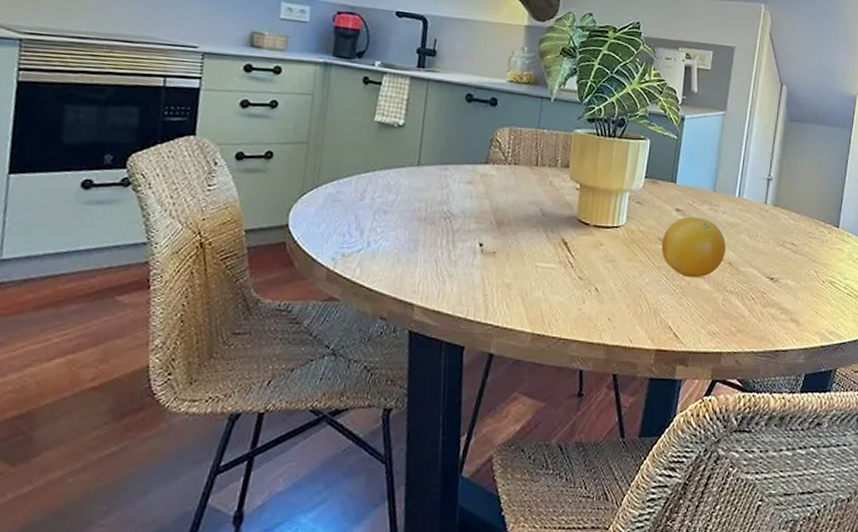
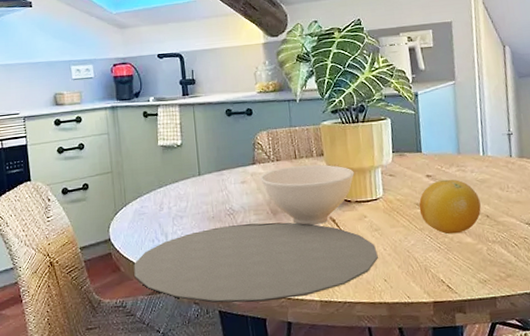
placemat: none [310,231,607,327] -> present [134,222,378,303]
bowl: none [491,173,599,245] -> present [260,165,354,225]

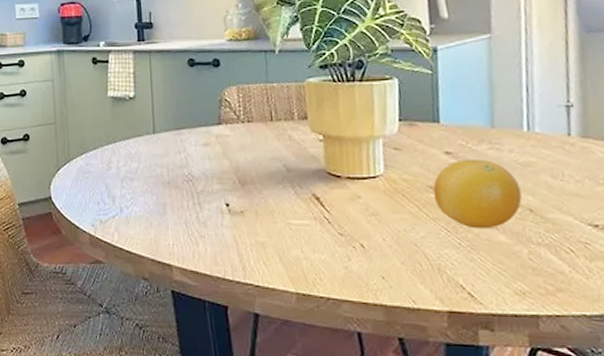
placemat: present [134,222,378,303] -> none [76,194,374,286]
bowl: present [260,165,354,225] -> none [227,129,347,201]

